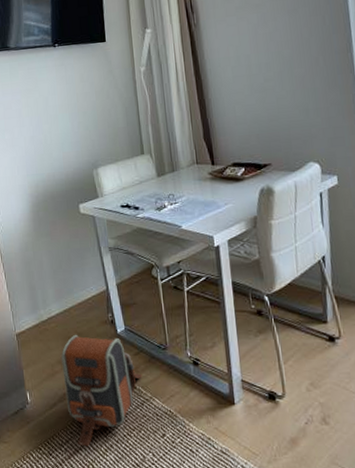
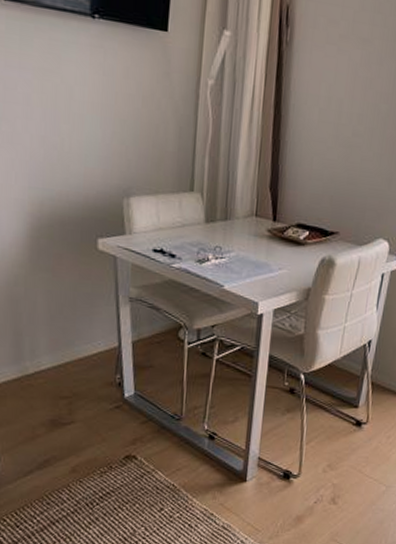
backpack: present [61,334,143,446] -> none [46,394,147,519]

